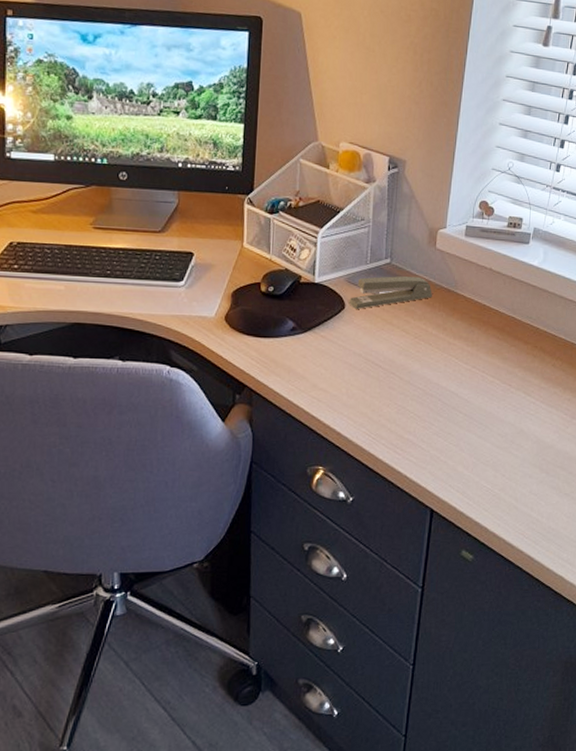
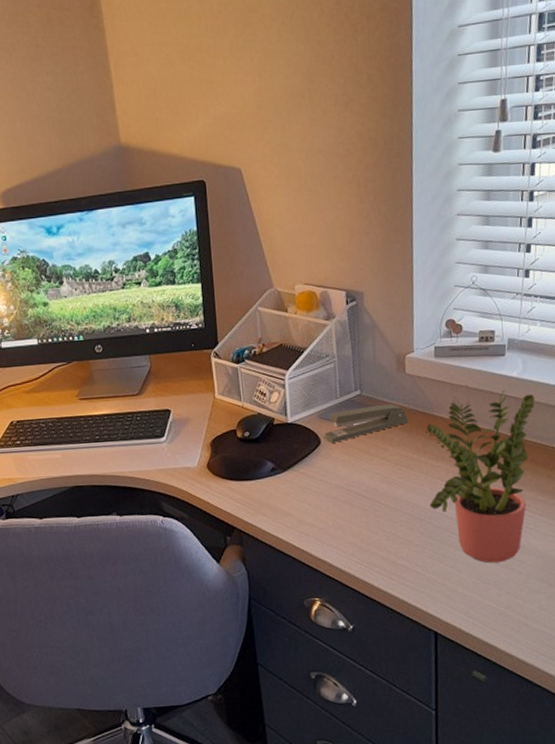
potted plant: none [442,276,551,445] -> present [425,389,536,563]

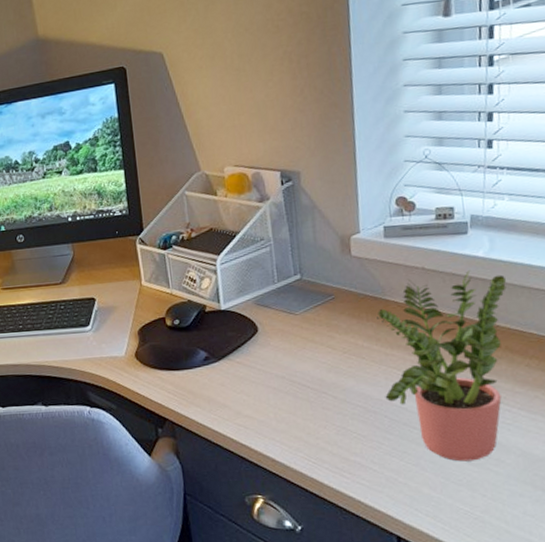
stapler: present [324,403,408,443] -> none [261,288,356,331]

